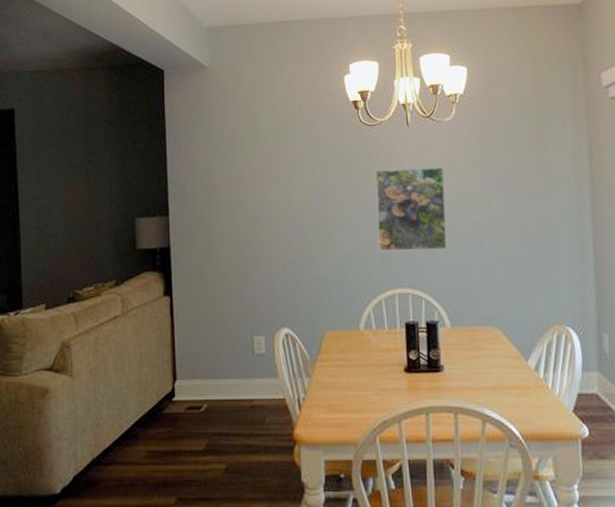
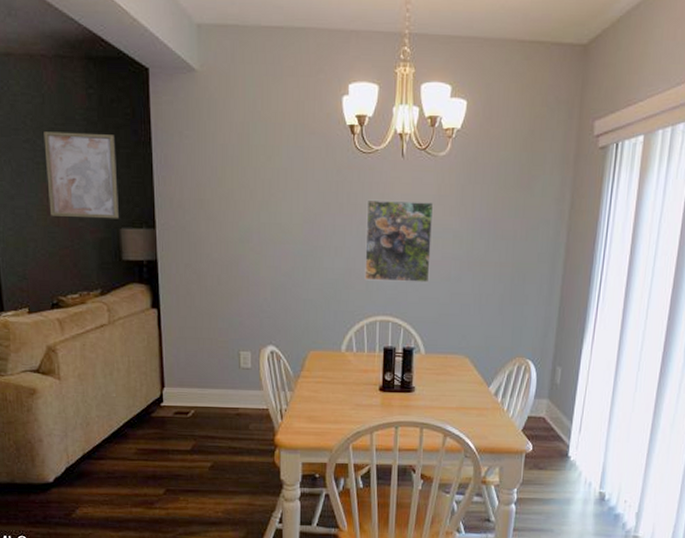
wall art: none [68,131,135,212] -> present [44,131,120,219]

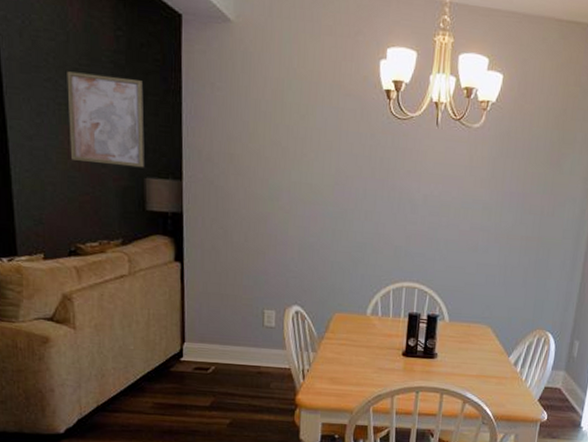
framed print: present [365,199,434,283] -> none [393,166,466,252]

